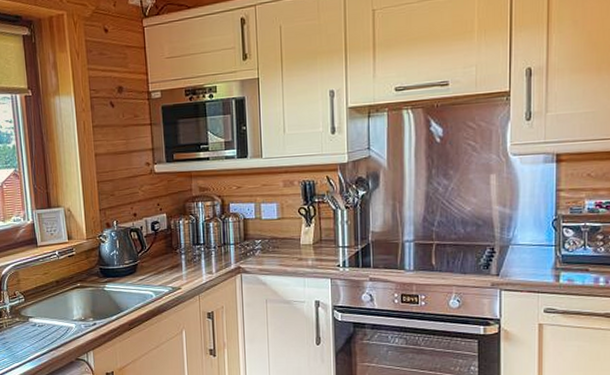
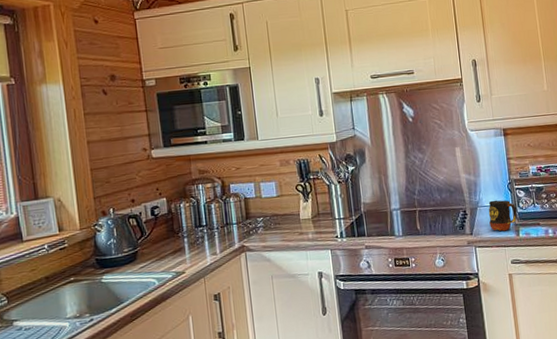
mug: none [522,238,560,275] -> present [488,200,517,231]

